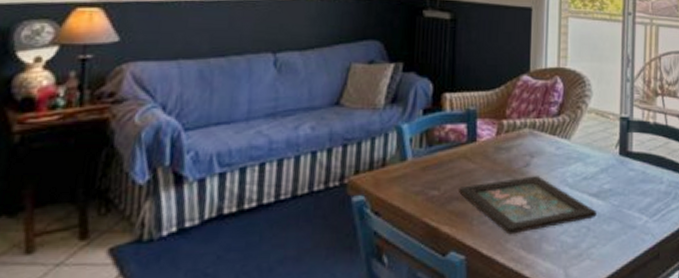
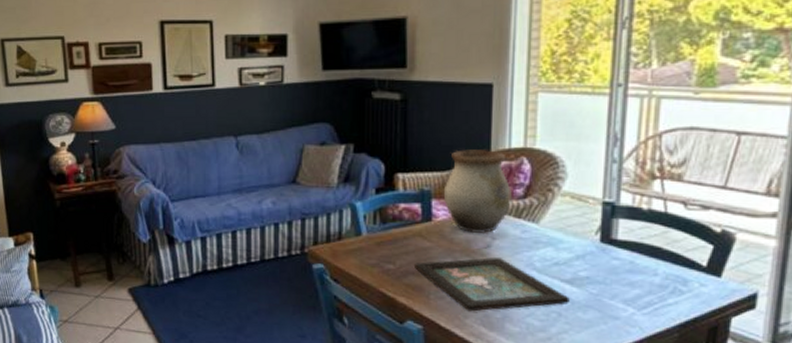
vase: none [487,69,548,153] -> present [443,150,512,235]

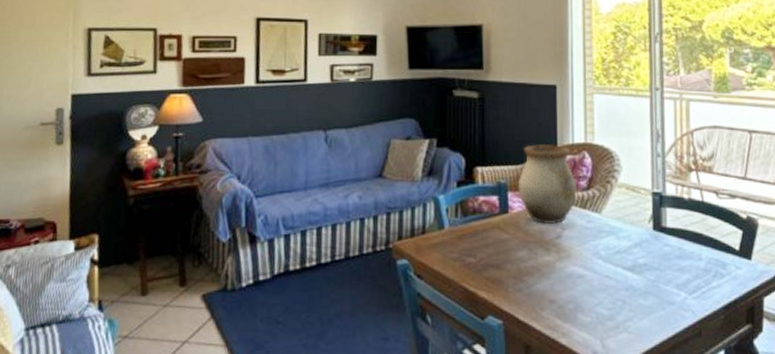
decorative tray: present [413,257,570,312] -> none [493,248,632,303]

